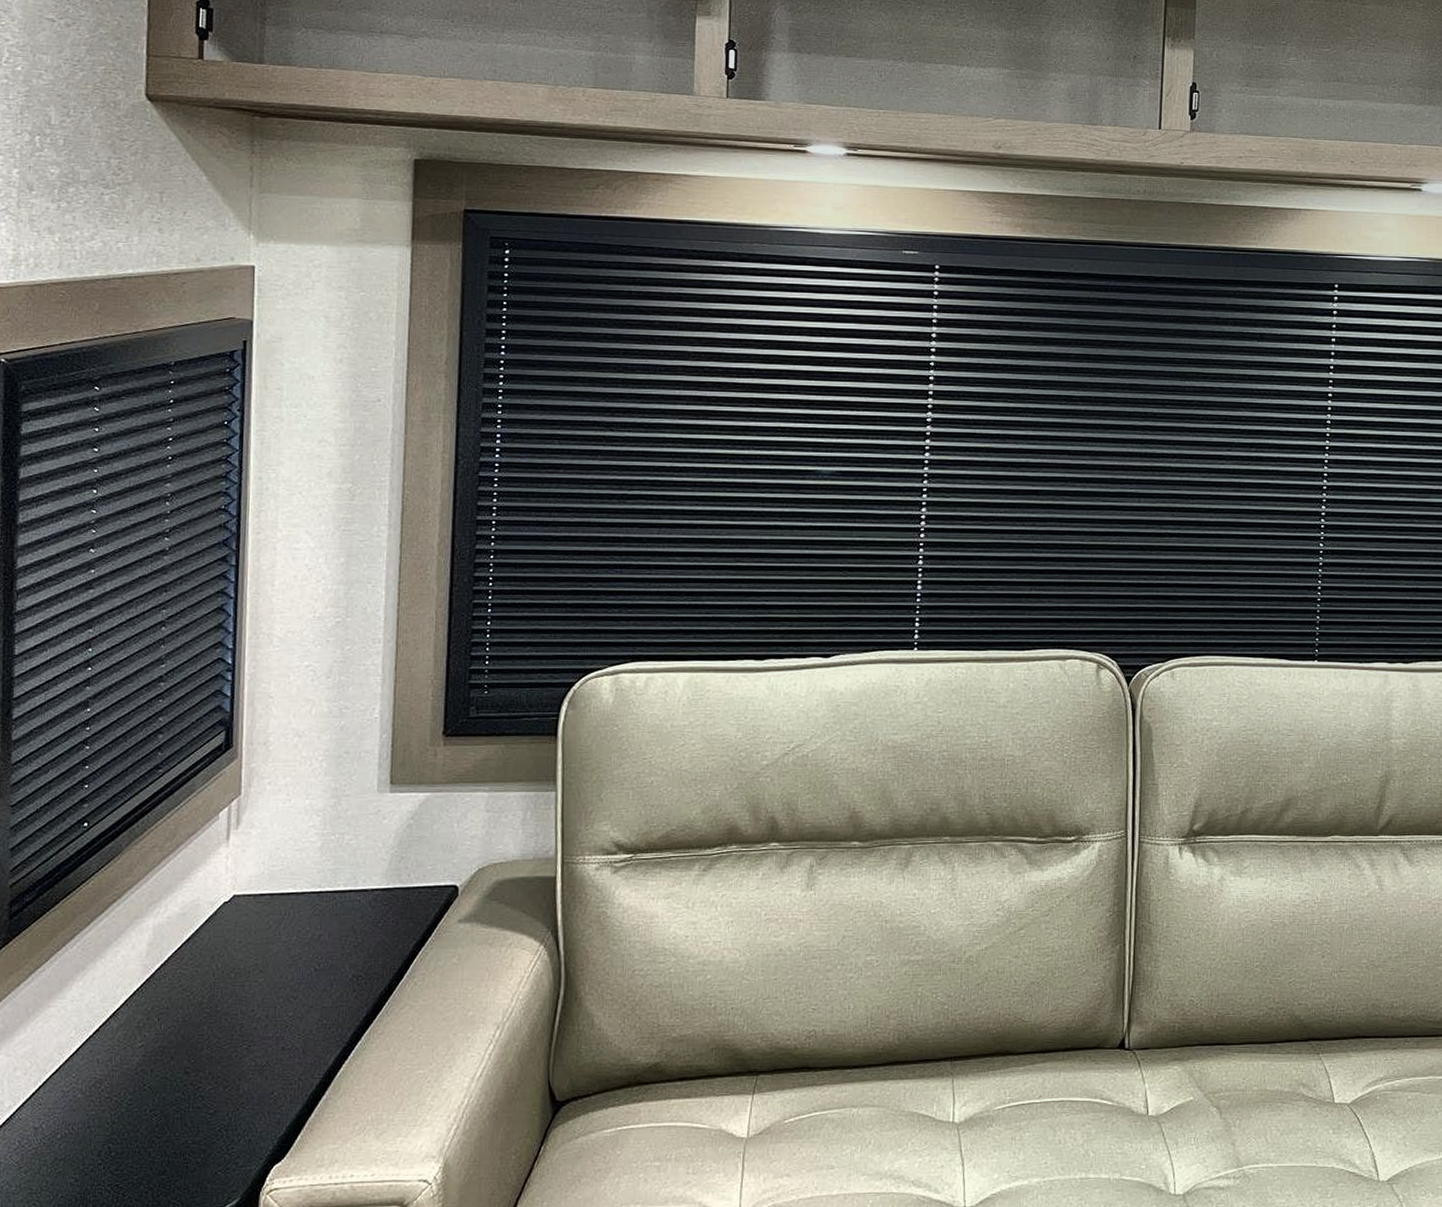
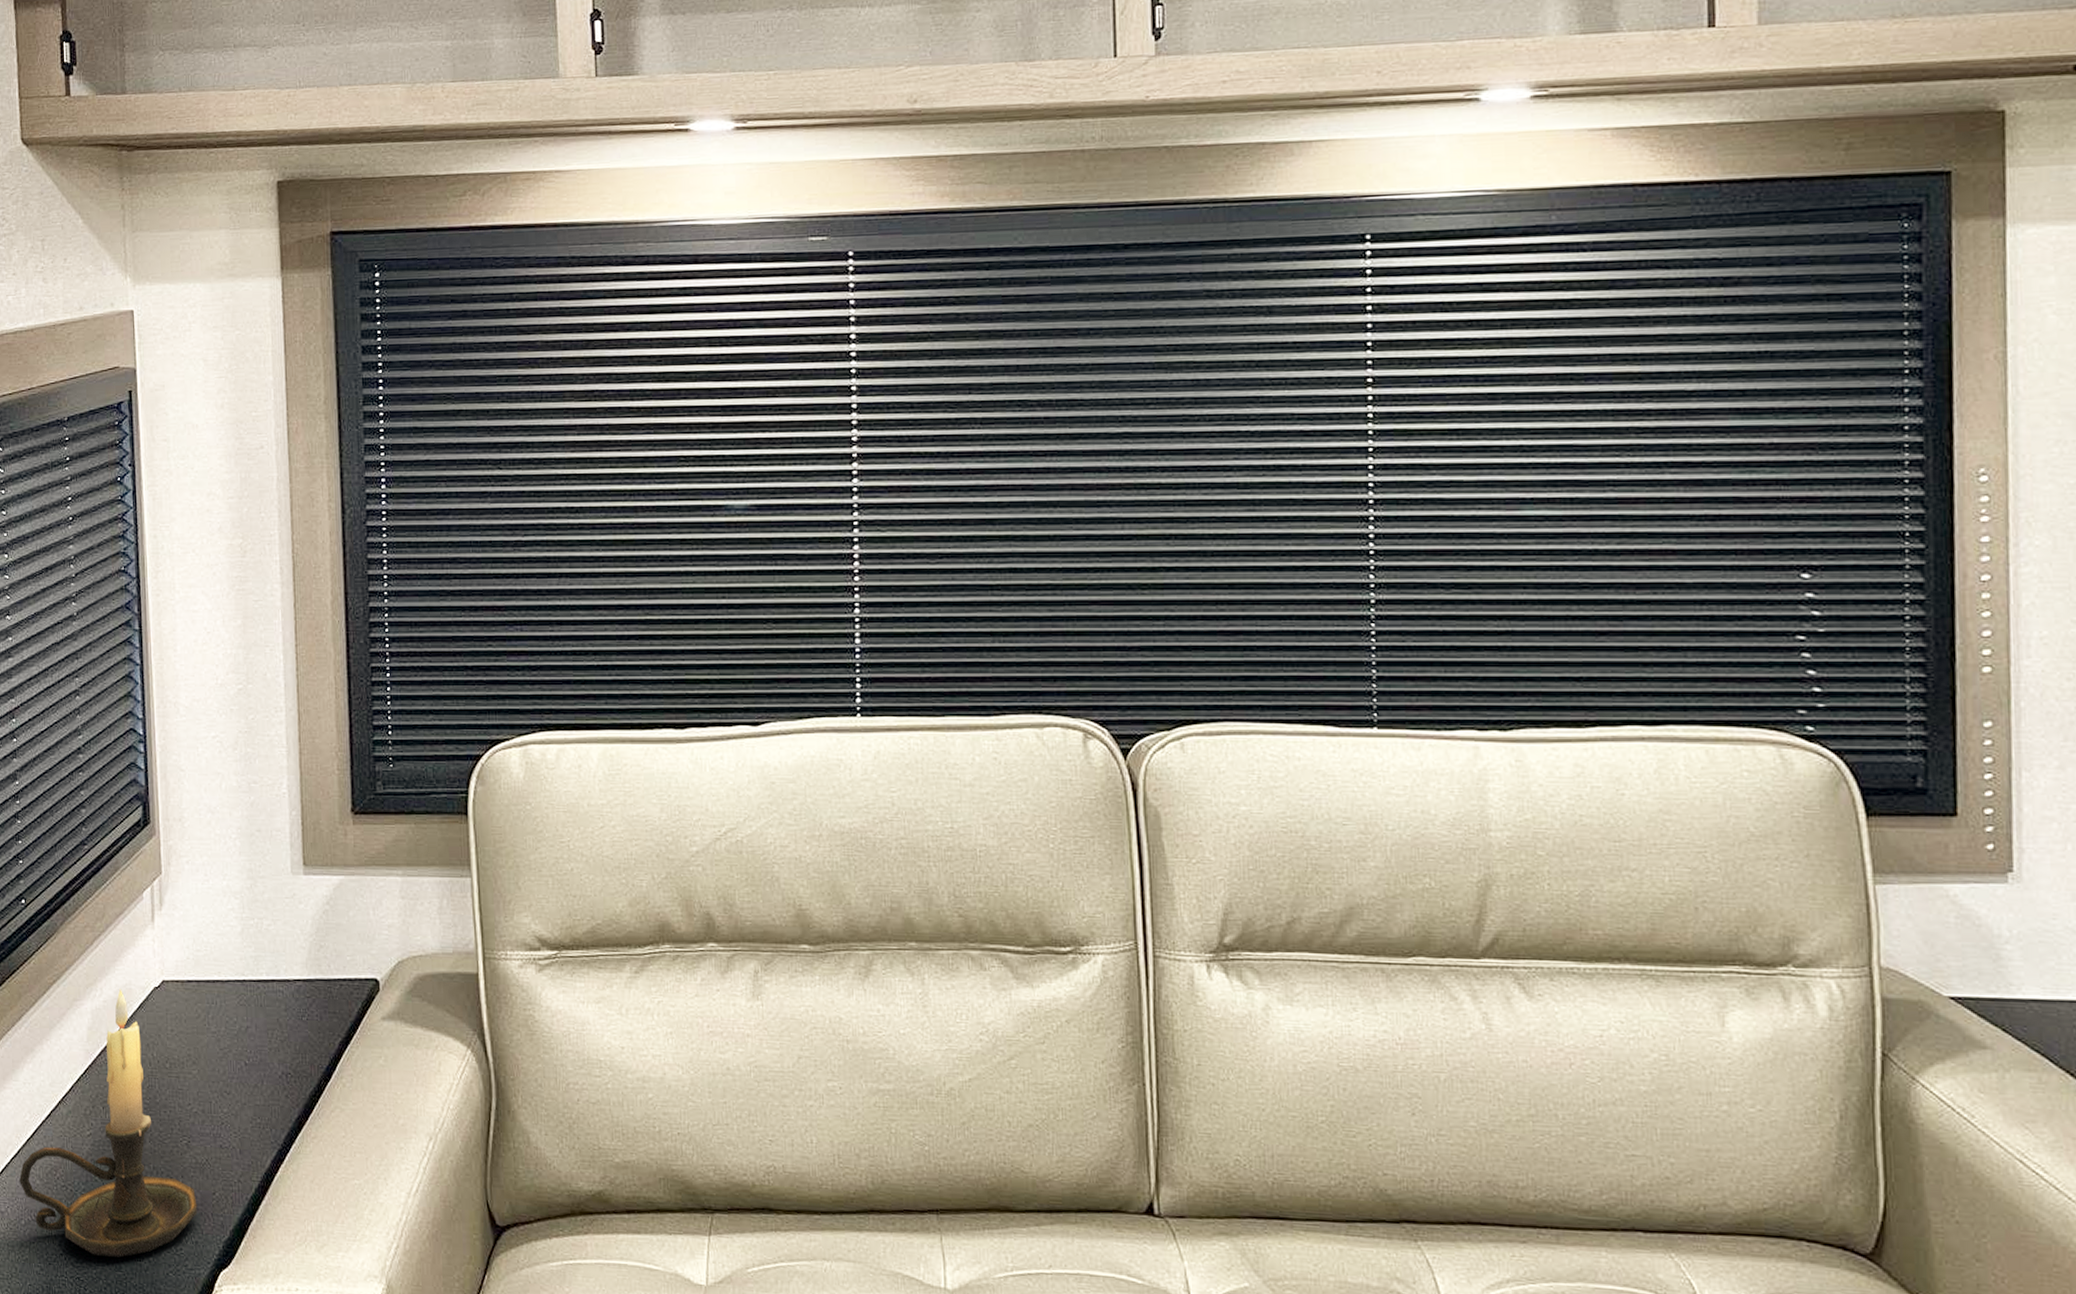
candle holder: none [58,905,254,1162] -> present [19,989,198,1258]

